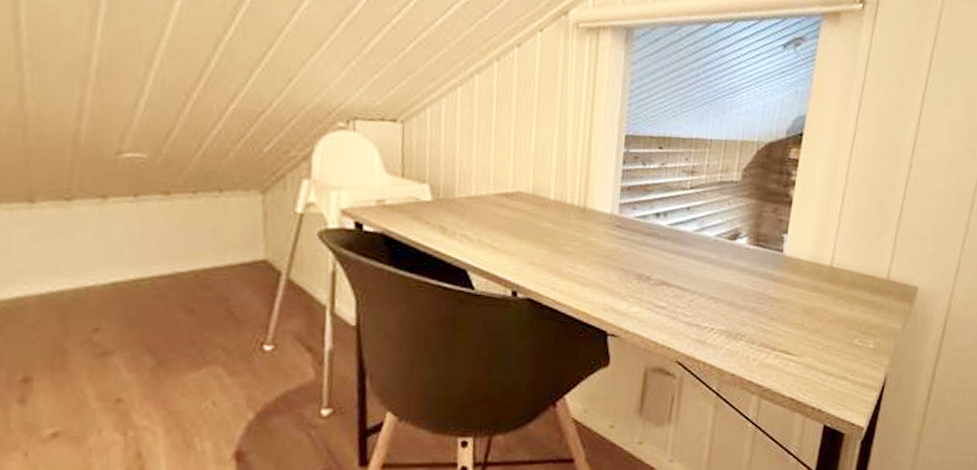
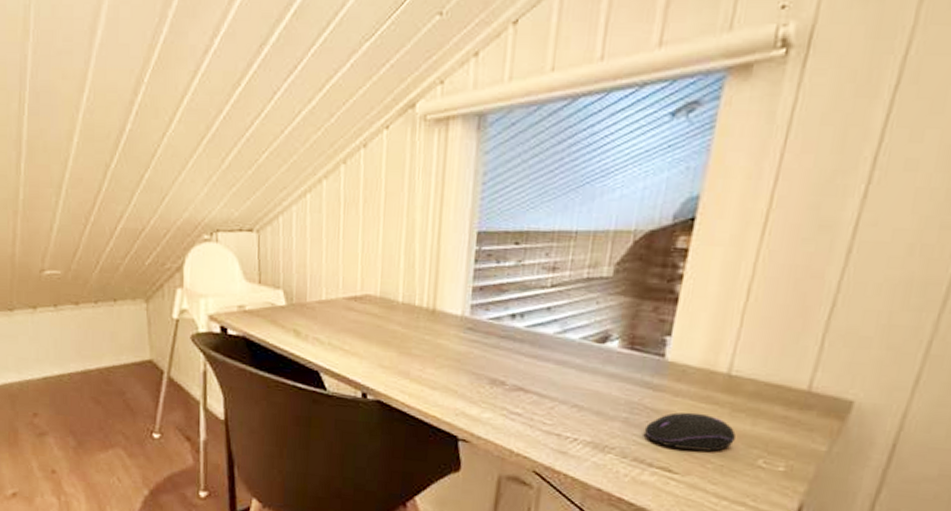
computer mouse: none [768,300,838,334] -> present [644,412,736,452]

